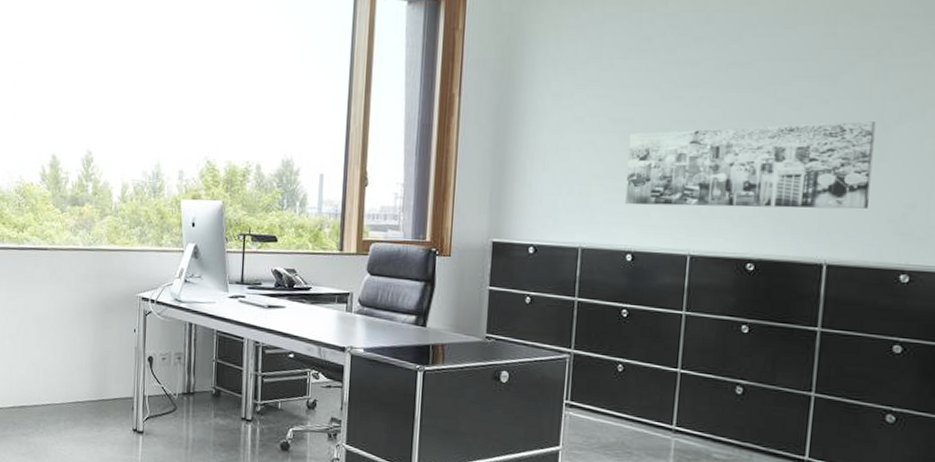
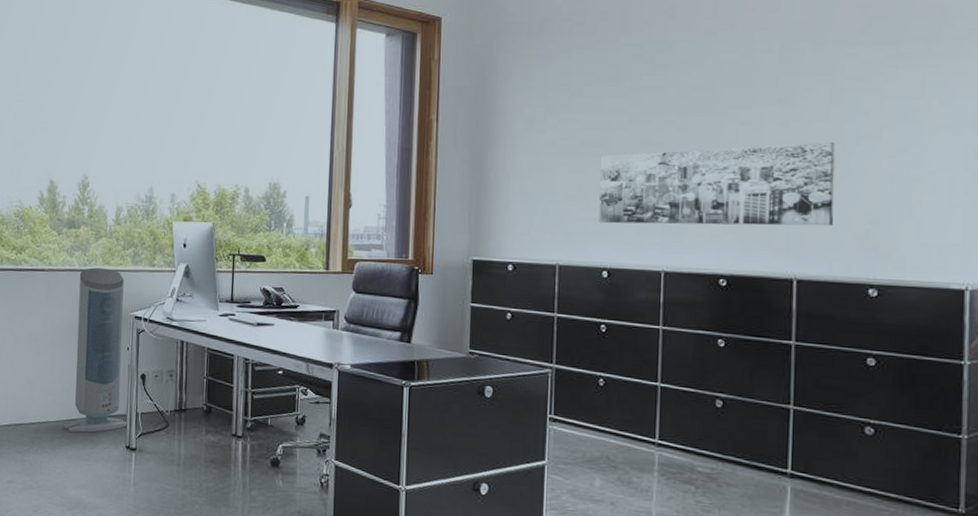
air purifier: none [68,247,136,416] -> present [63,267,129,433]

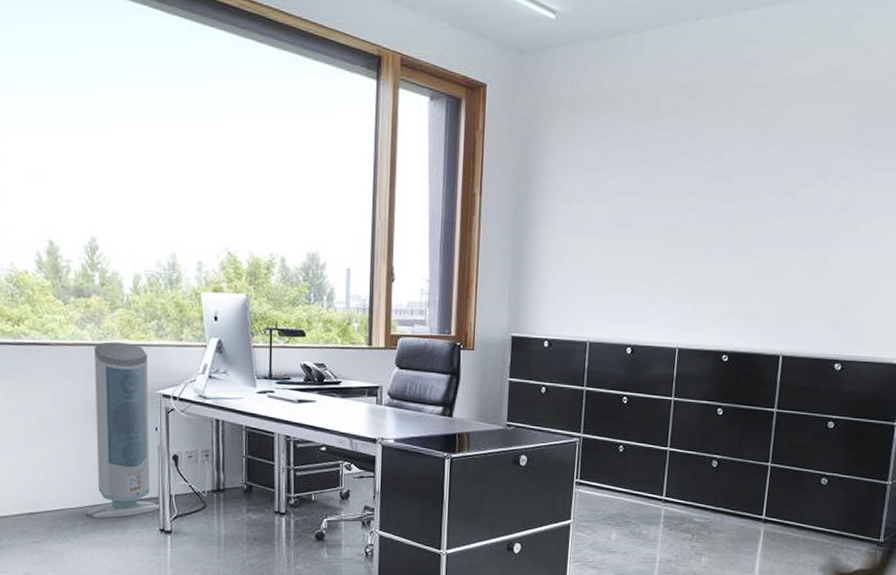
wall art: present [599,142,835,226] -> none [626,233,822,309]

